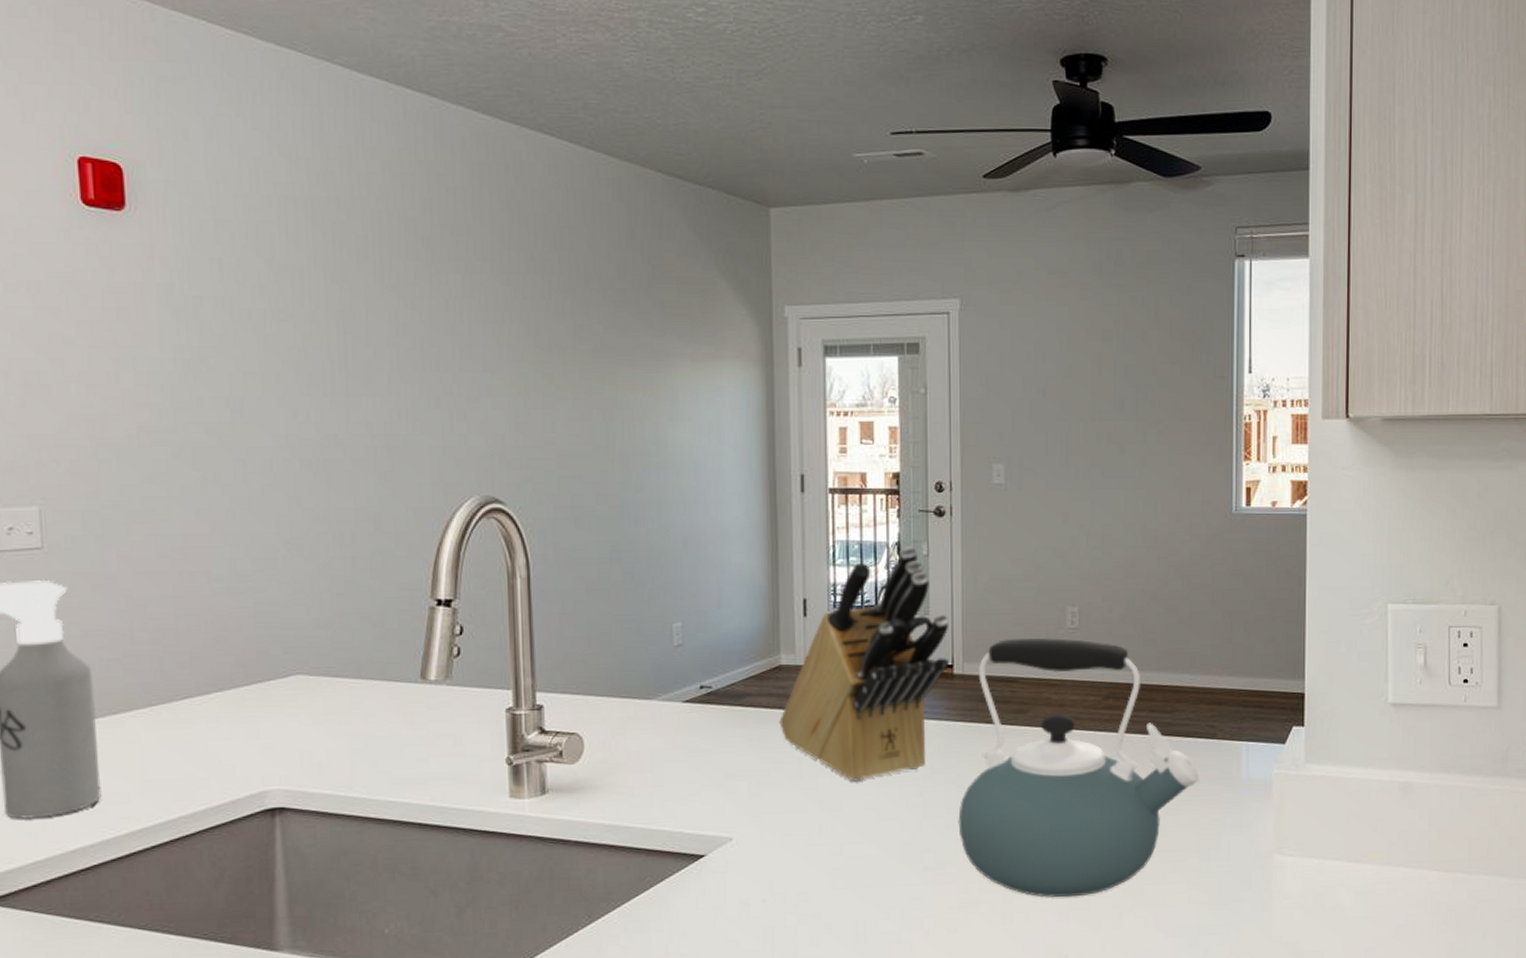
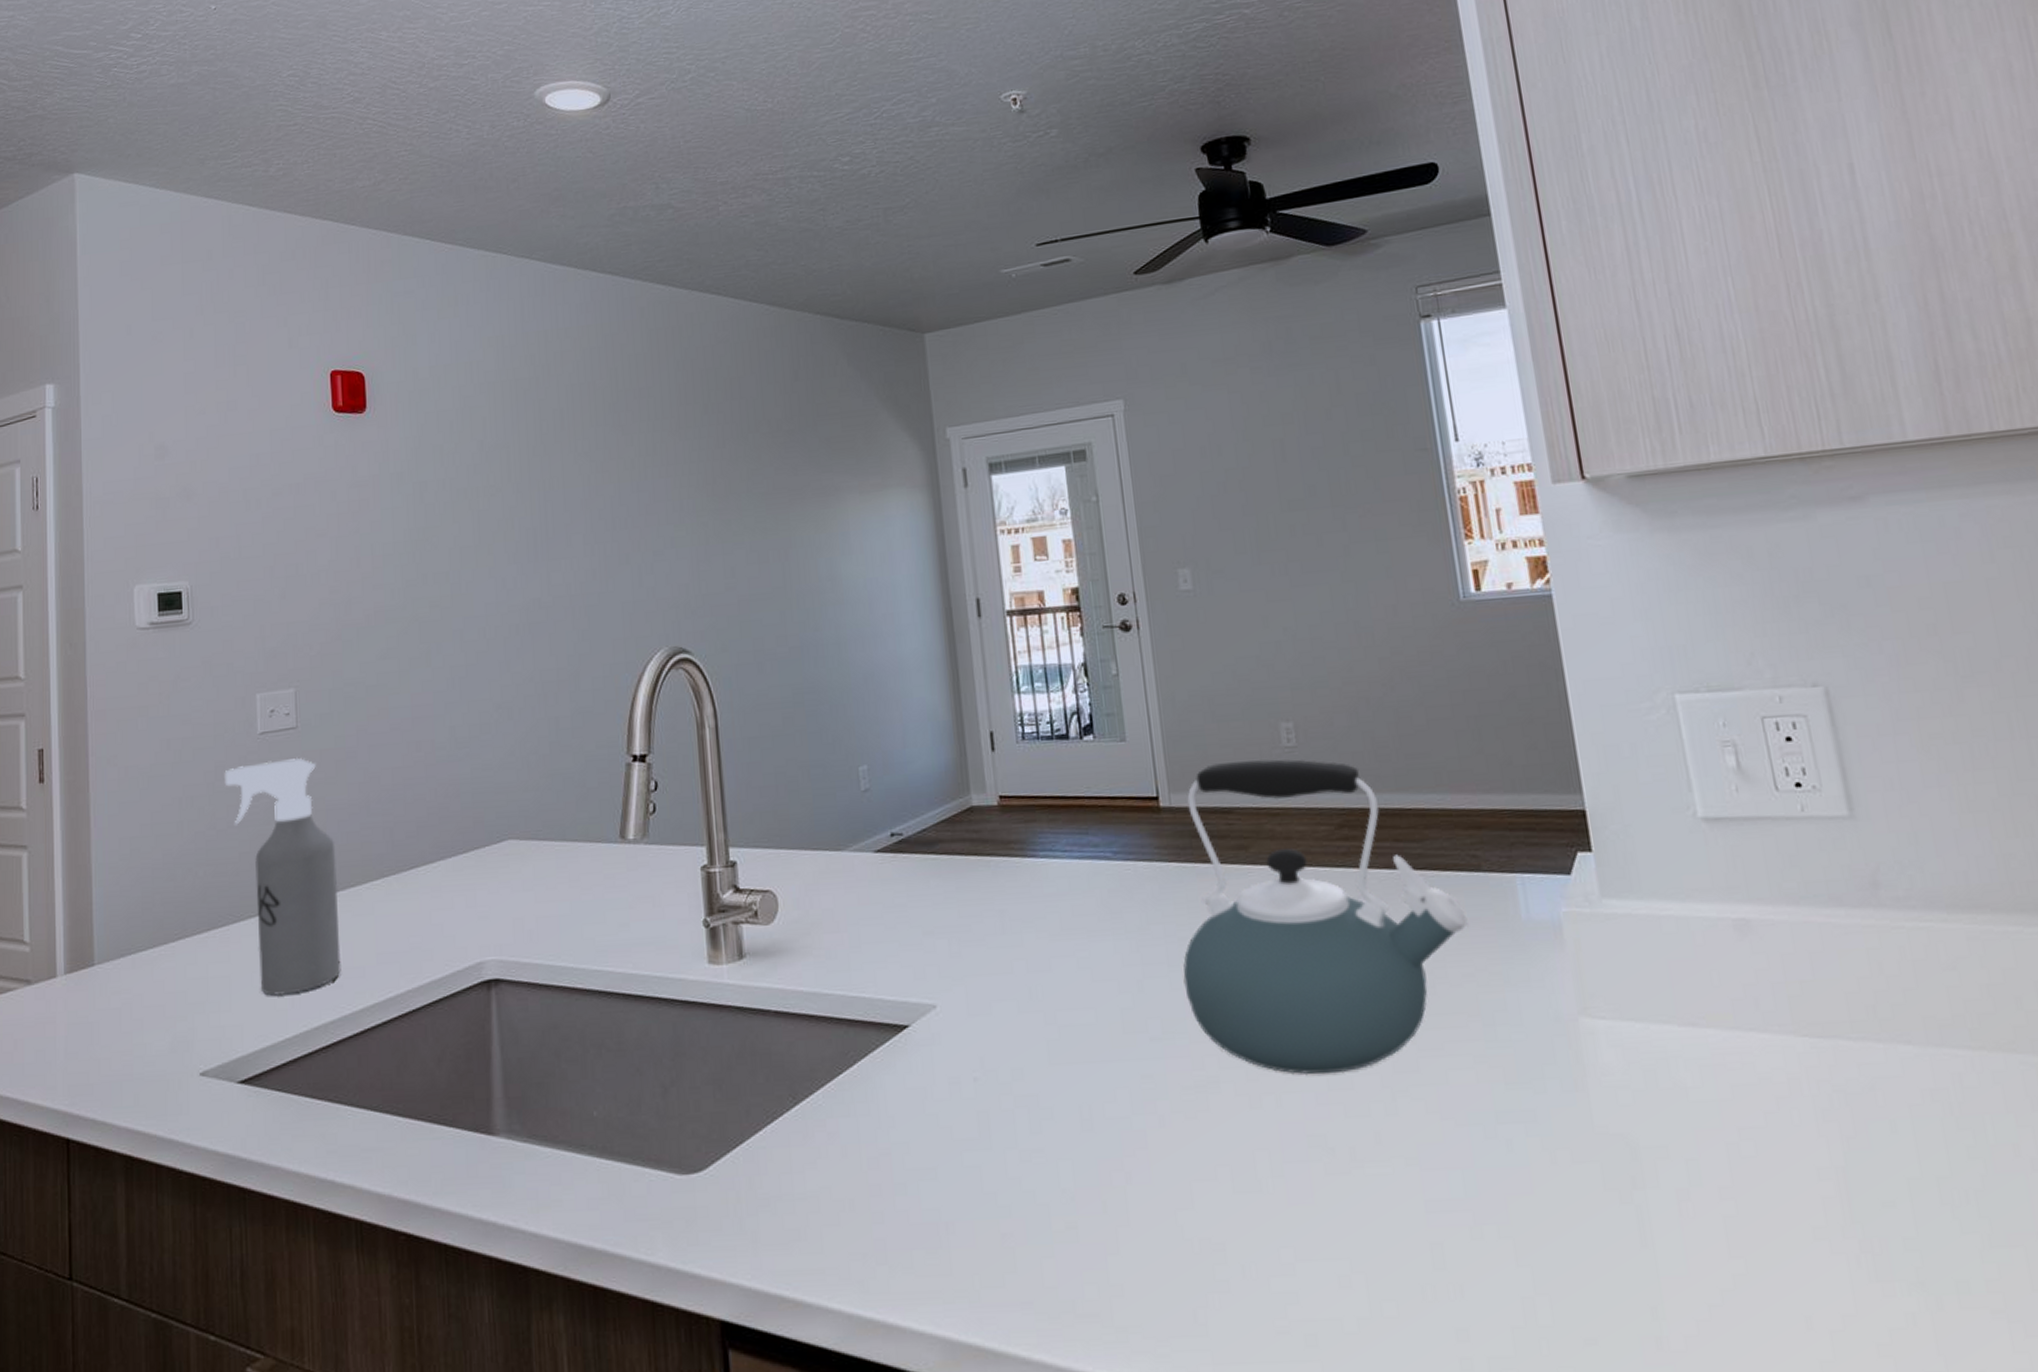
knife block: present [779,546,950,782] -> none [975,666,1154,936]

